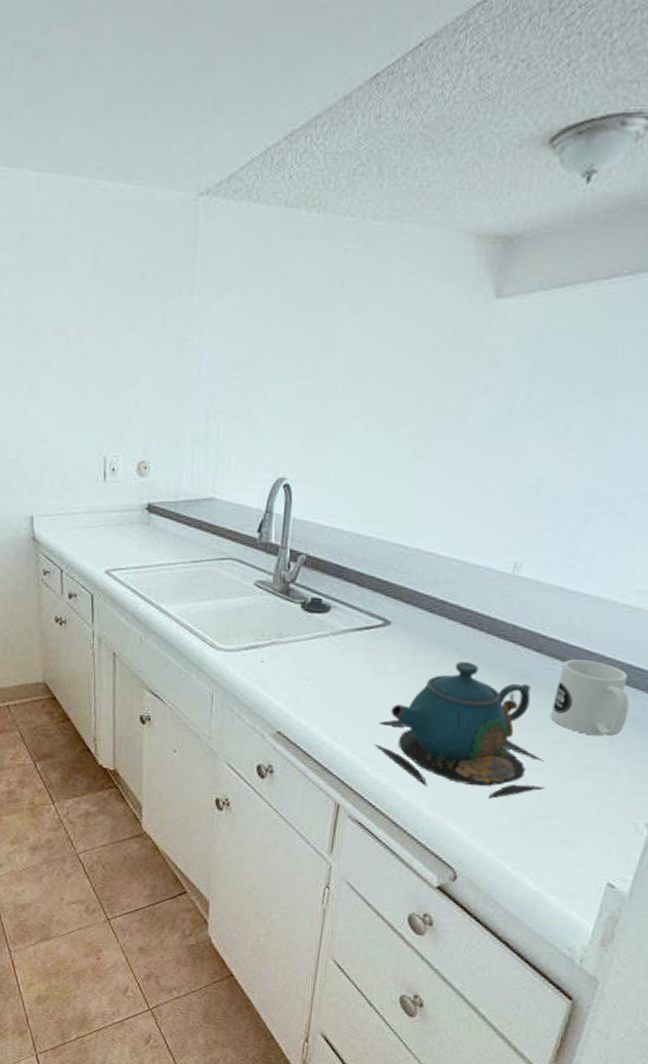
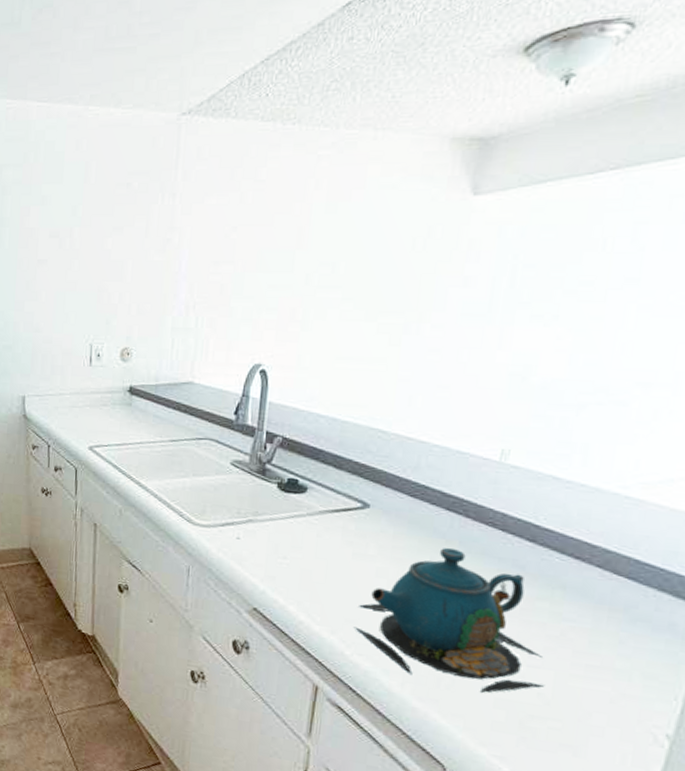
mug: present [550,659,630,736] -> none [547,551,640,636]

